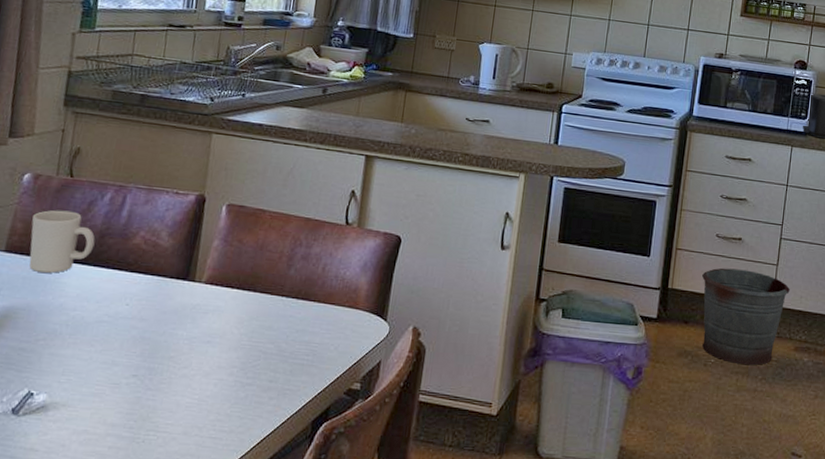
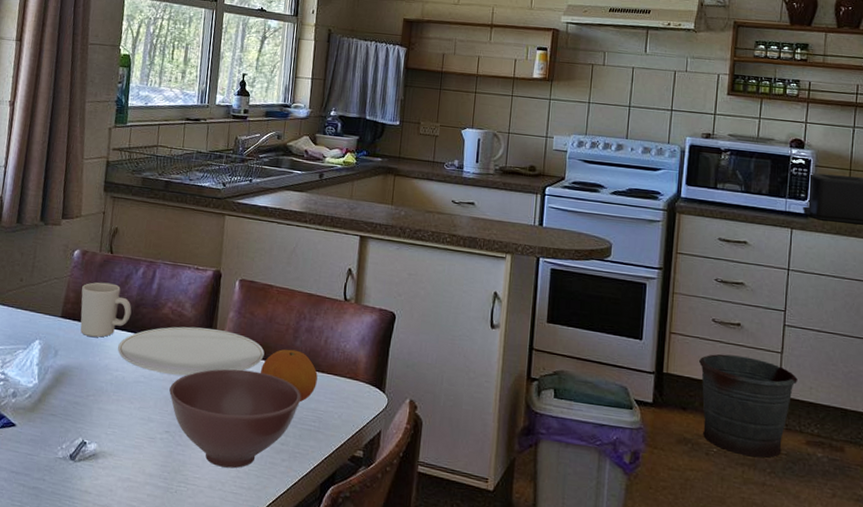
plate: none [76,257,254,313] -> present [118,326,265,376]
bowl: none [138,302,295,411] -> present [169,369,302,469]
fruit: none [248,278,313,334] -> present [261,349,318,402]

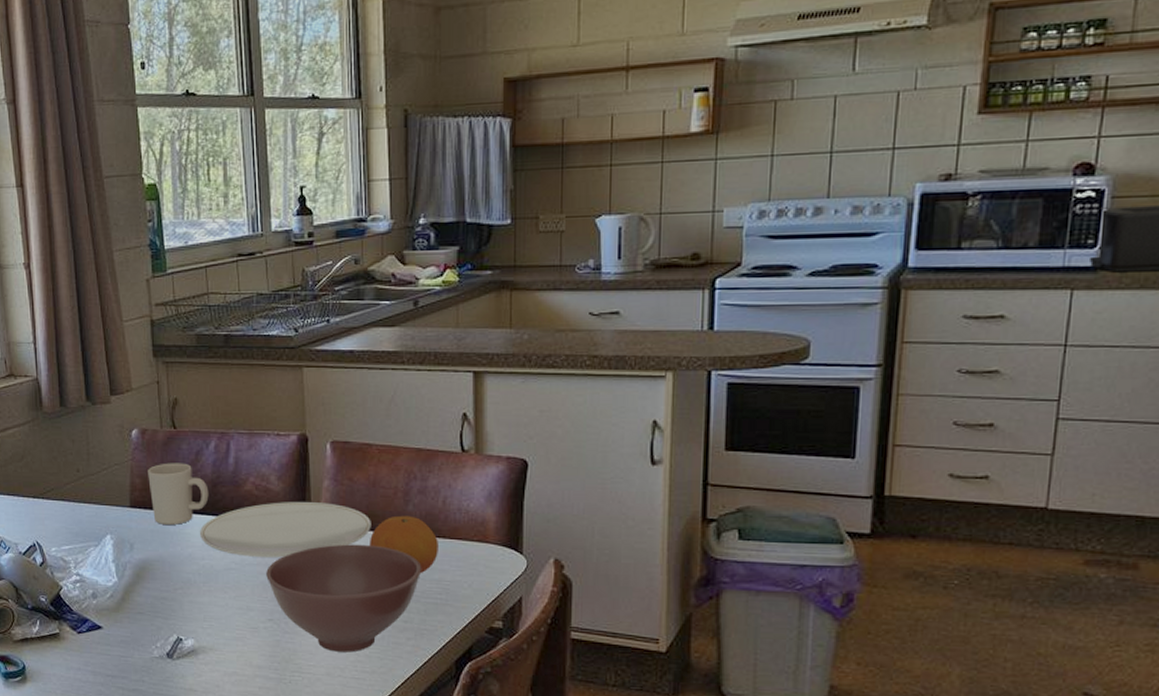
bucket: present [699,354,798,458] -> none [934,464,1075,586]

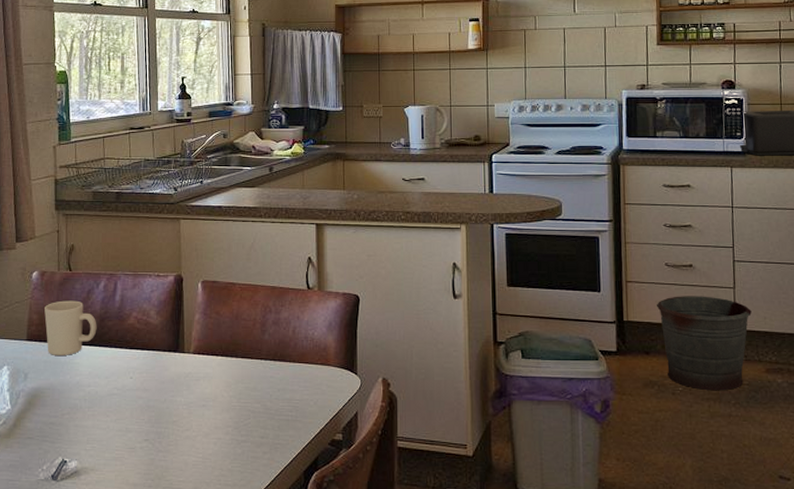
plate: present [200,502,371,558] -> none [88,333,234,383]
bowl: present [266,544,422,653] -> none [144,369,276,467]
fruit: present [370,515,438,573] -> none [233,343,289,393]
bucket: none [934,464,1075,586] -> present [657,296,752,391]

